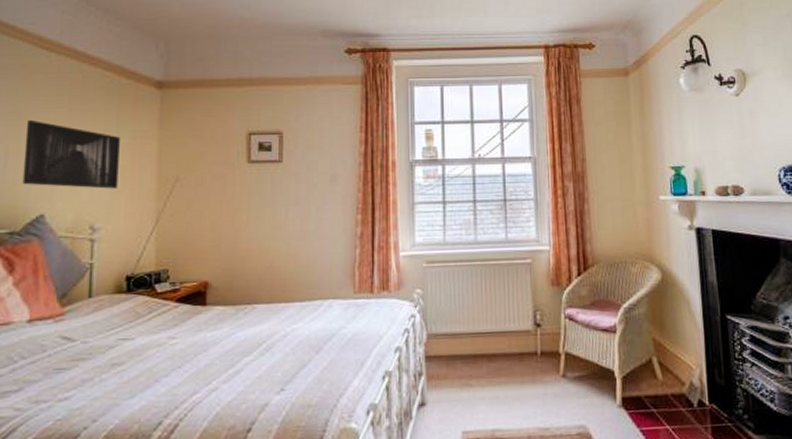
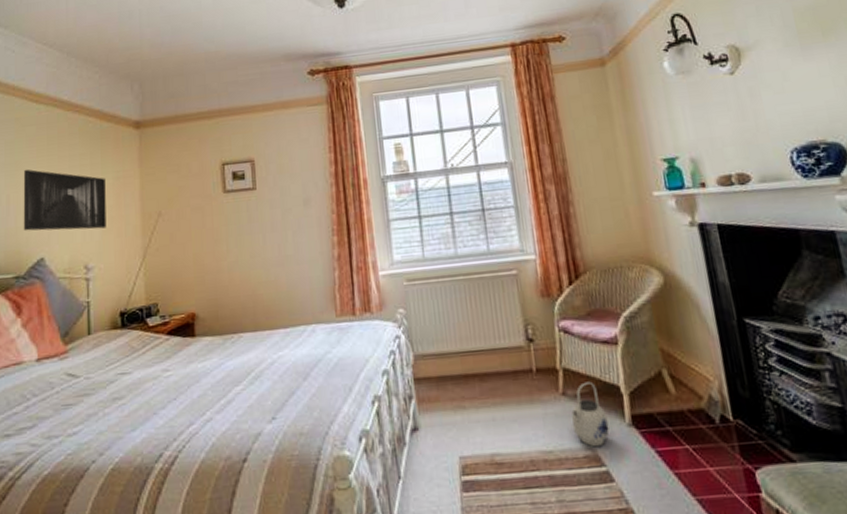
teapot: none [569,365,601,426] -> present [571,381,610,447]

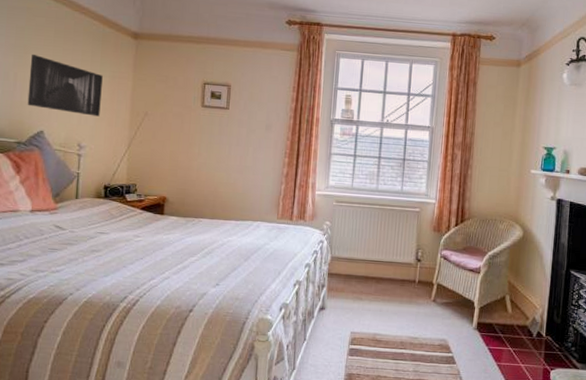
teapot: present [571,381,610,447] -> none [436,295,461,340]

